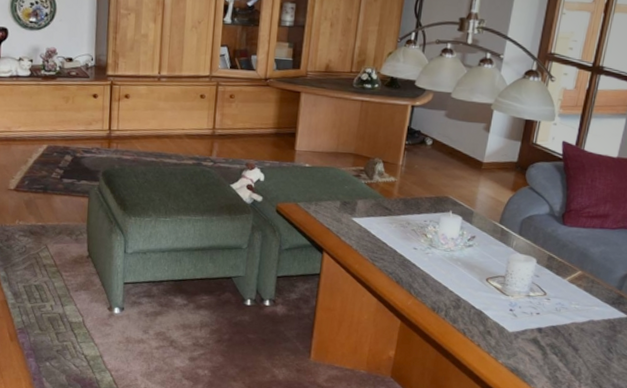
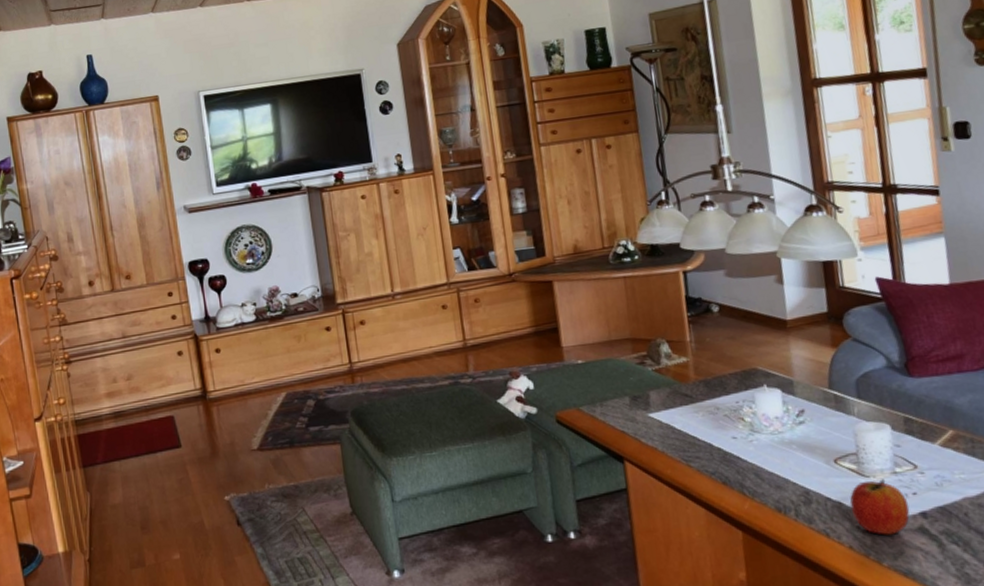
apple: none [487,299,531,341] -> present [849,479,910,535]

